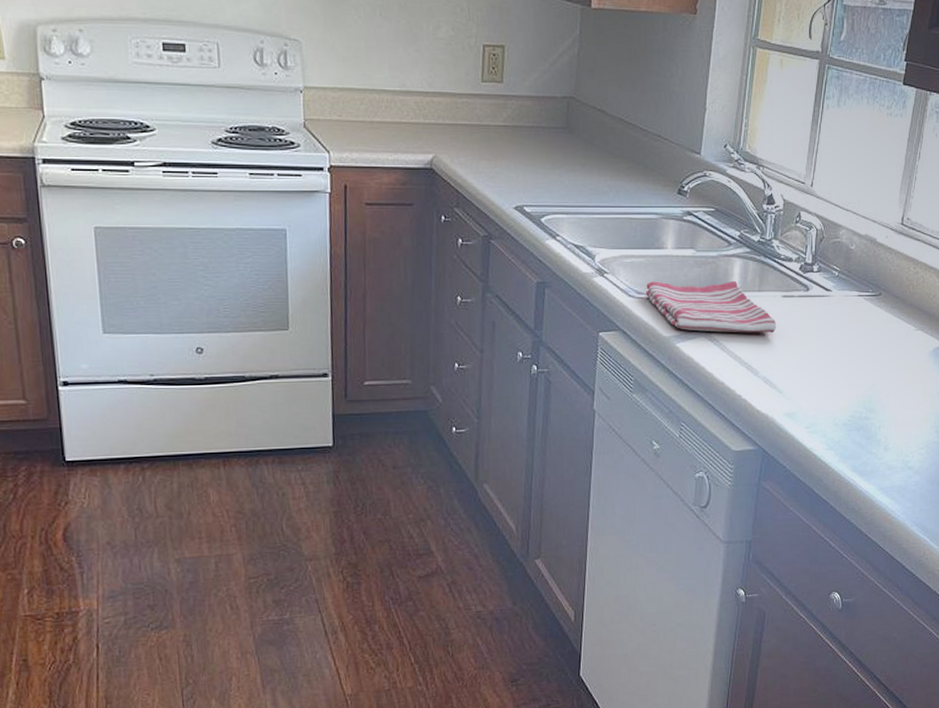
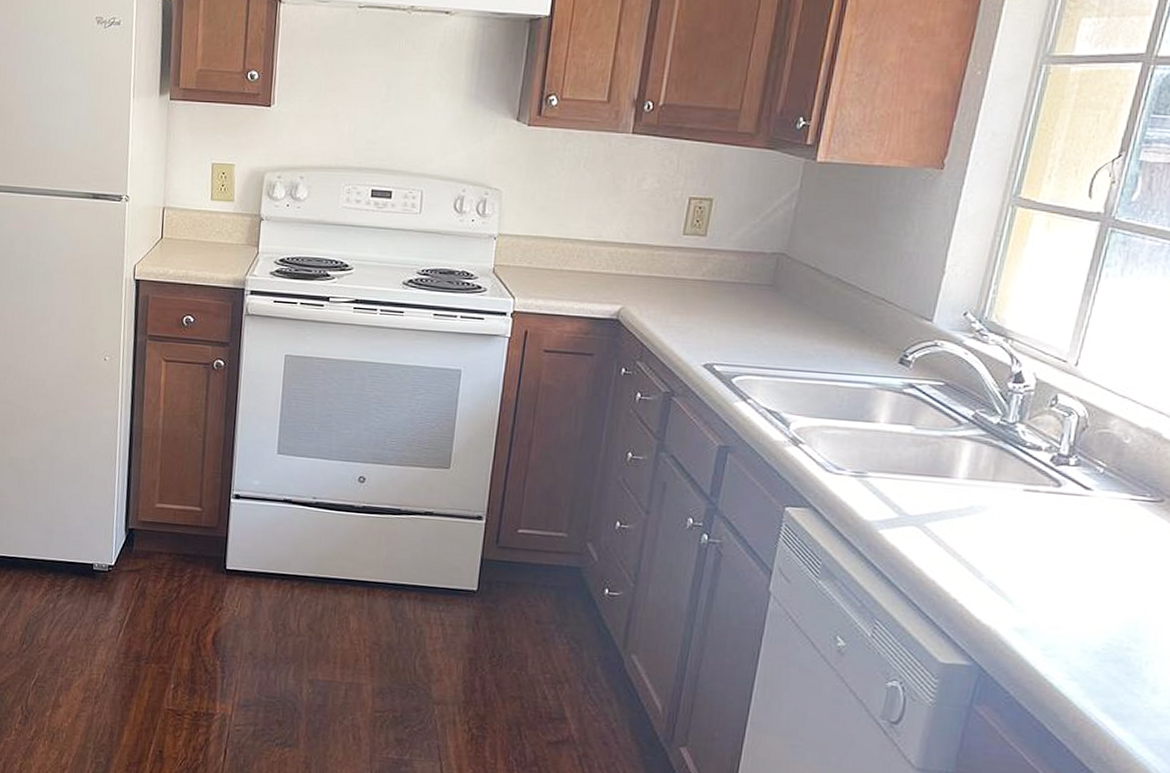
dish towel: present [646,280,777,334] -> none [847,457,1013,532]

